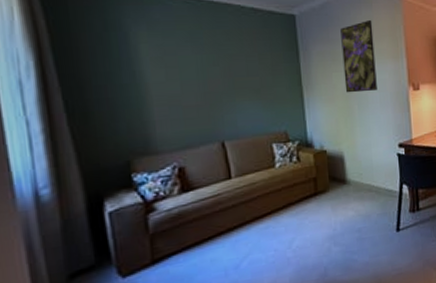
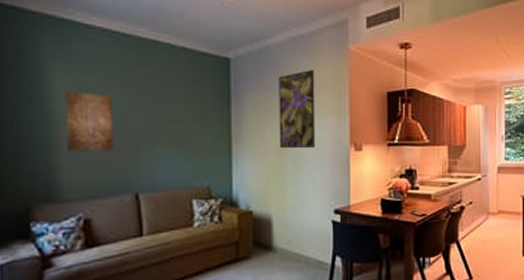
wall art: none [151,54,199,109] -> present [65,91,115,151]

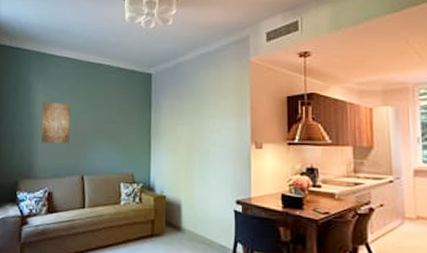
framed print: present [279,69,315,149] -> none [188,79,220,146]

